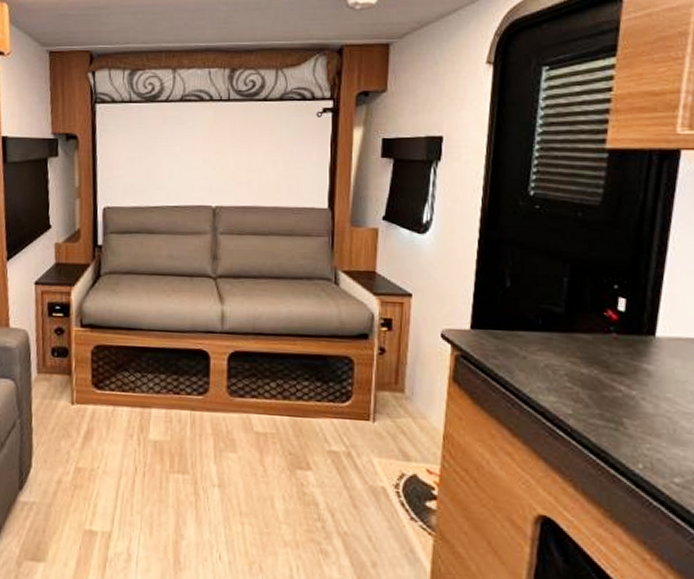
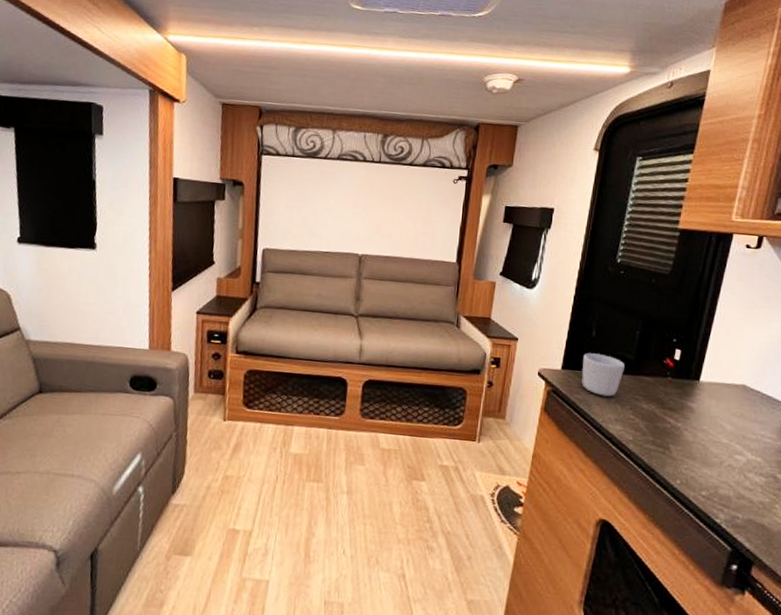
mug: none [497,307,553,360] -> present [582,353,625,397]

